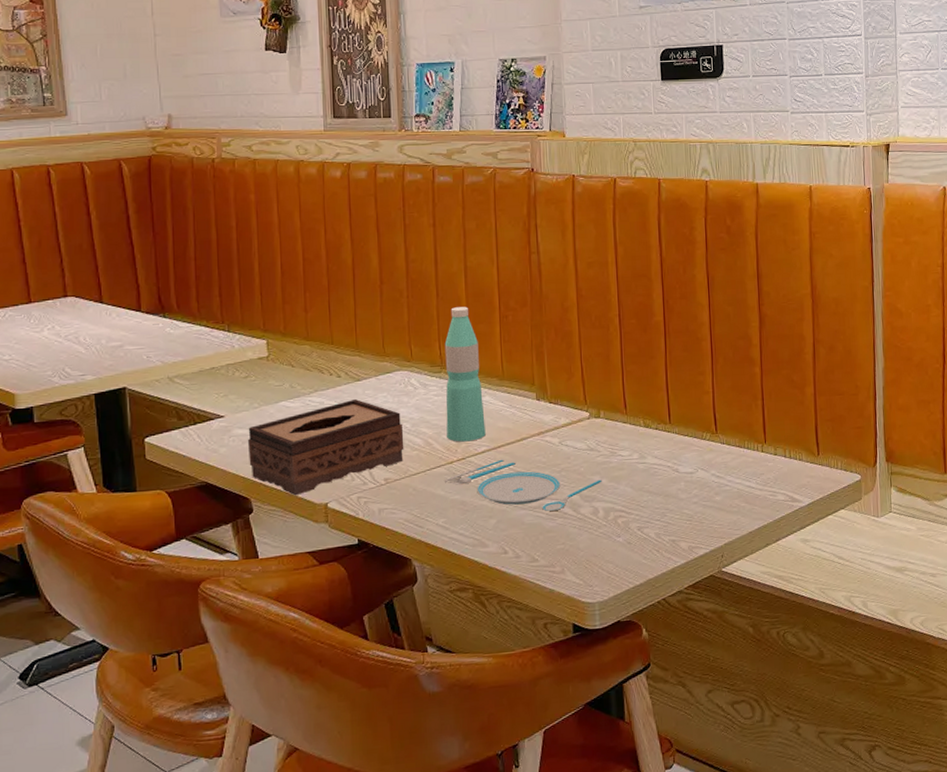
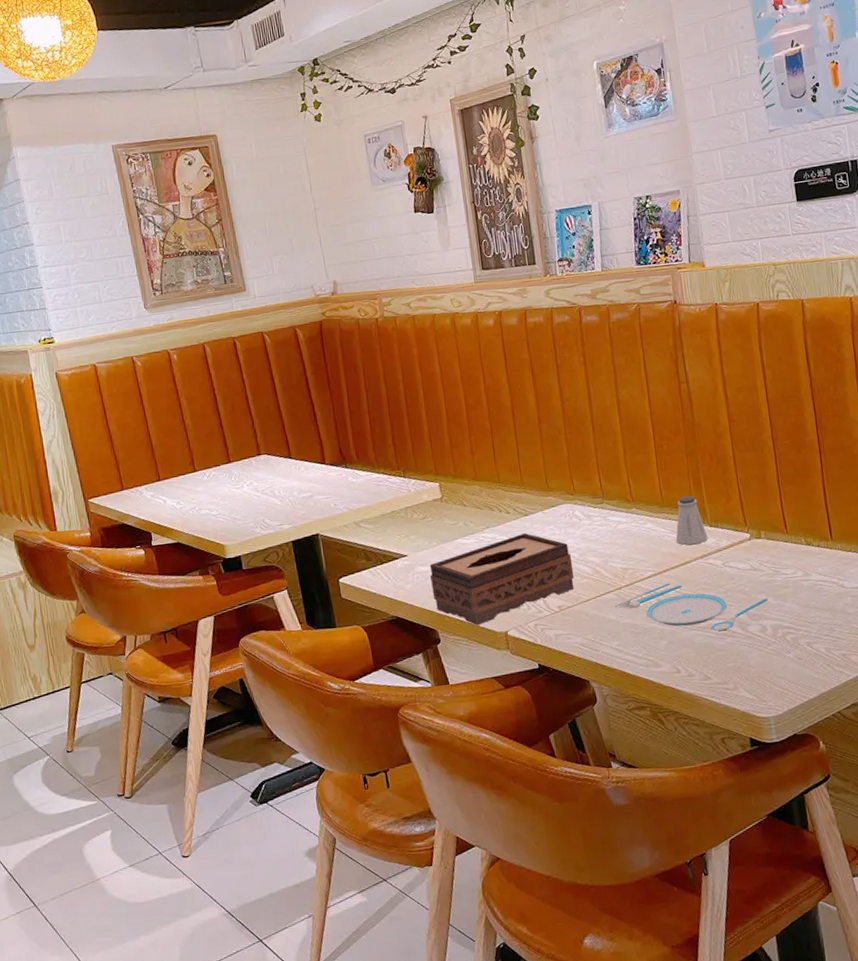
water bottle: present [444,307,486,442] -> none [604,439,651,569]
saltshaker: none [513,370,547,421] -> present [675,496,708,545]

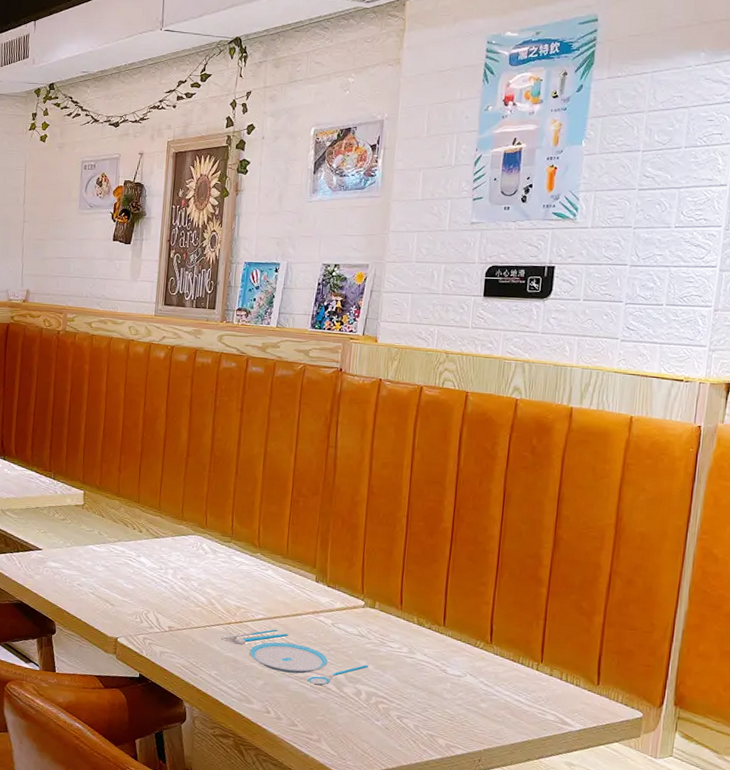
tissue box: present [429,532,575,626] -> none [57,553,191,627]
saltshaker: present [675,496,708,545] -> none [292,553,324,600]

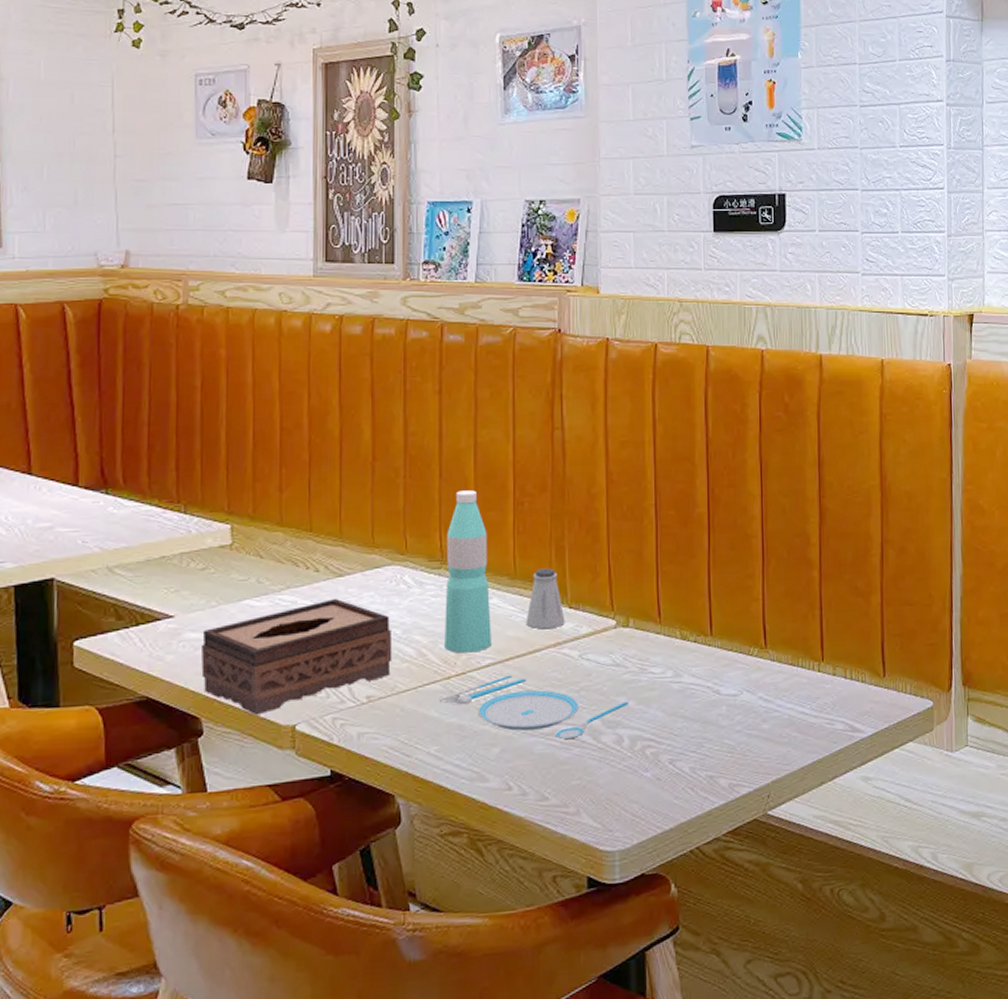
tissue box: none [57,553,191,627] -> present [201,598,393,716]
water bottle: none [228,486,268,608] -> present [445,490,491,653]
saltshaker: none [292,553,324,600] -> present [526,568,565,630]

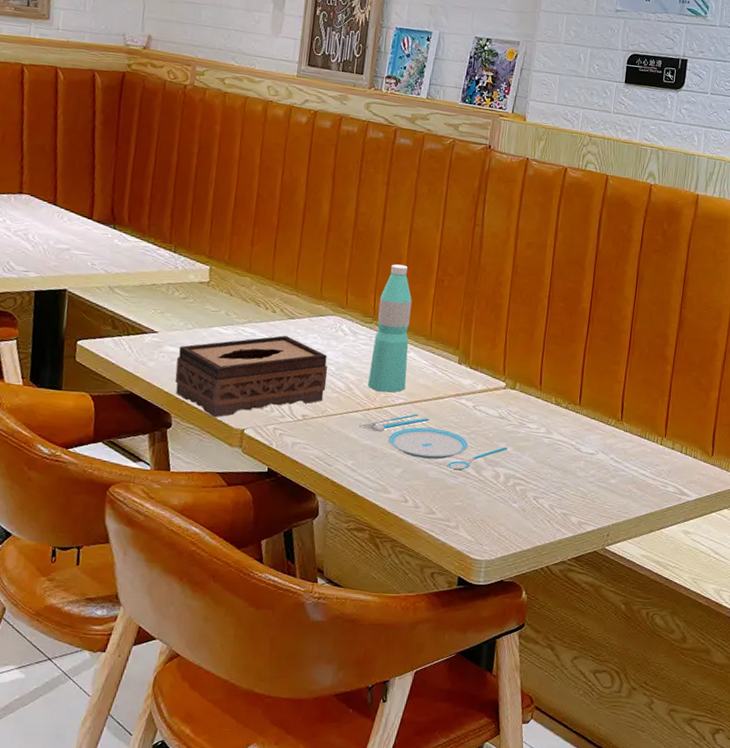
saltshaker: present [526,568,565,630] -> none [434,334,466,383]

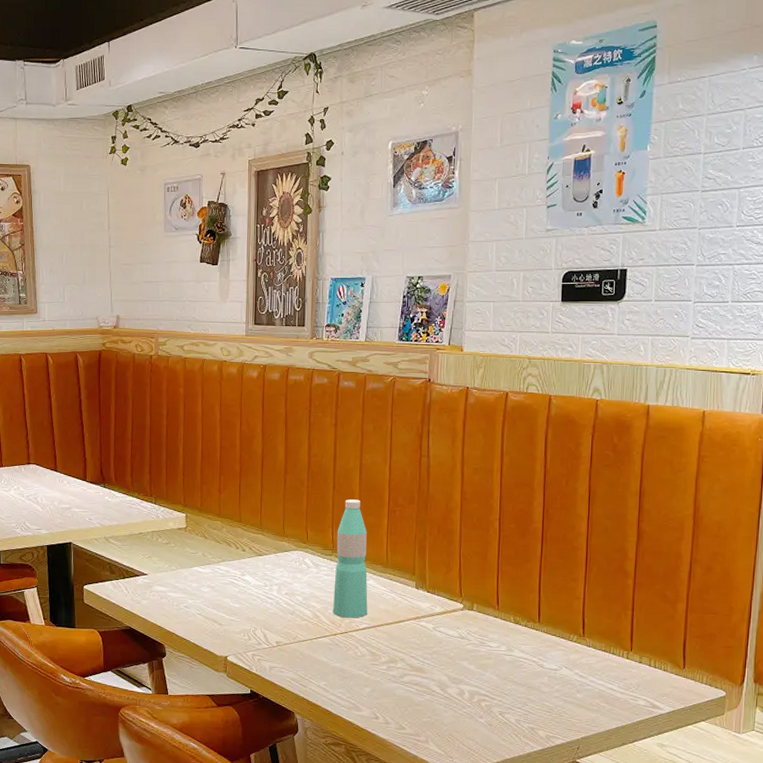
tissue box: present [175,335,328,418] -> none [165,570,296,647]
plate: present [358,414,508,469] -> none [327,637,470,687]

